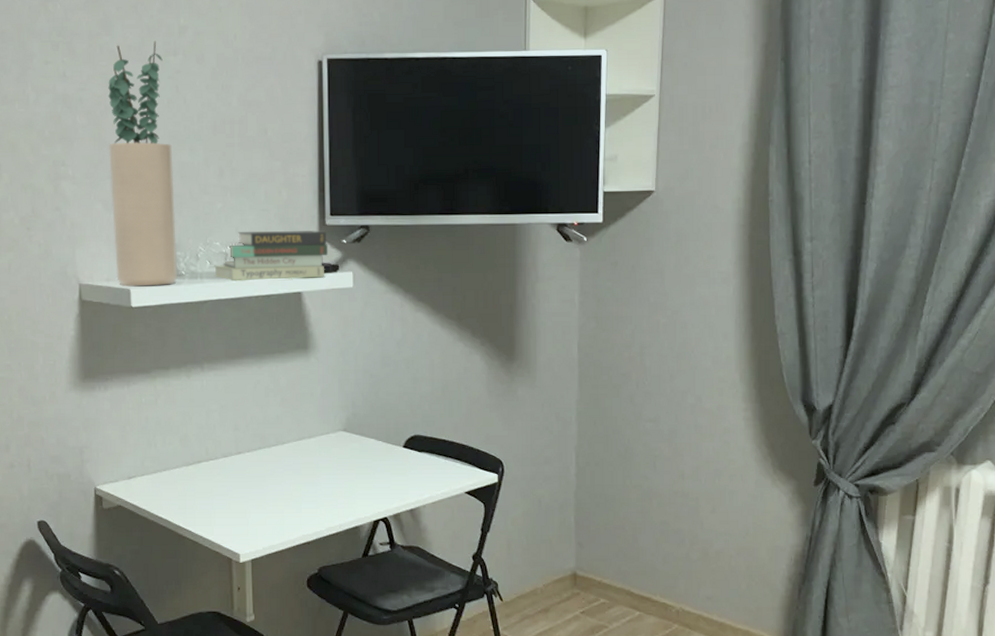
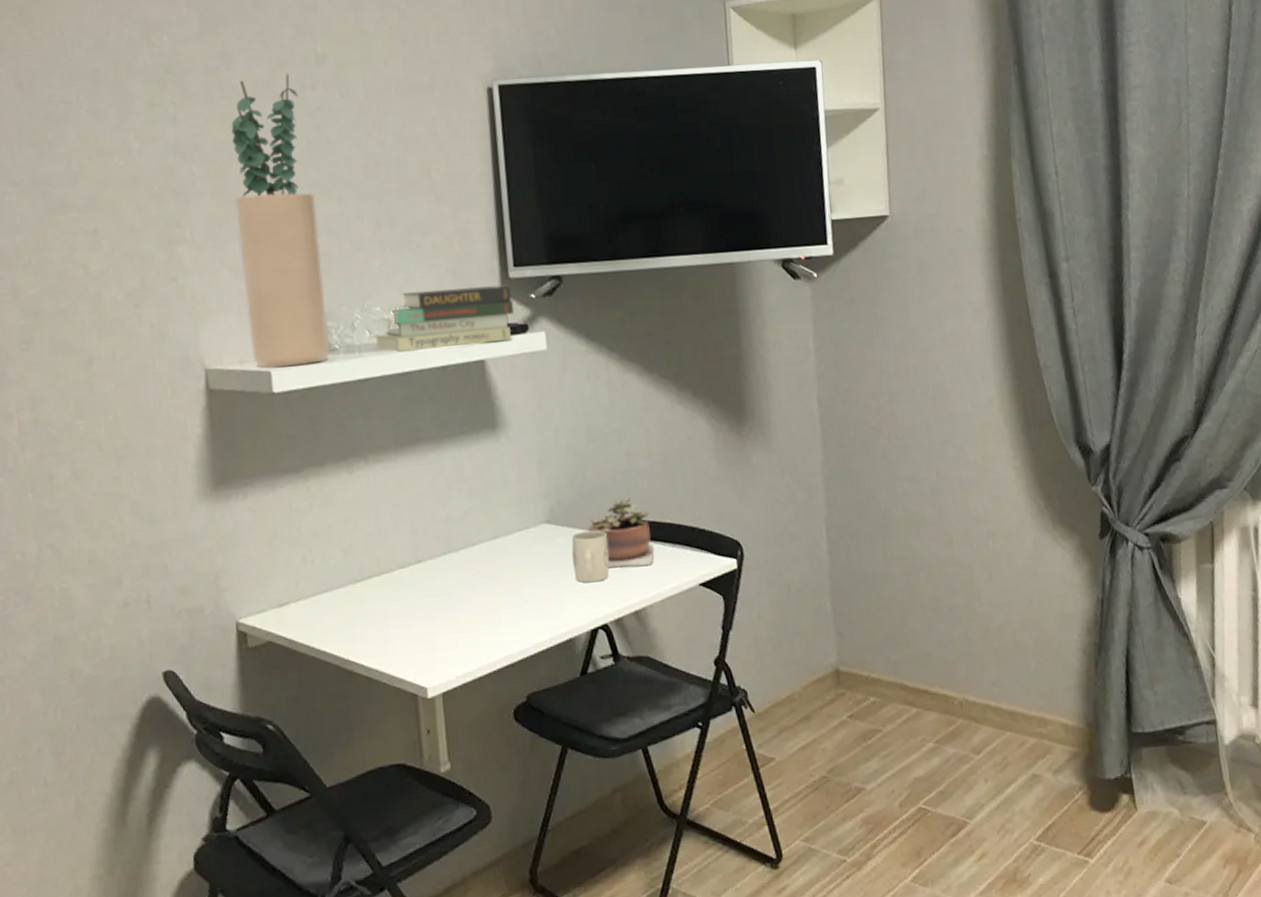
mug: none [362,440,393,483] -> present [571,530,610,583]
succulent plant: none [377,415,430,473] -> present [588,497,654,568]

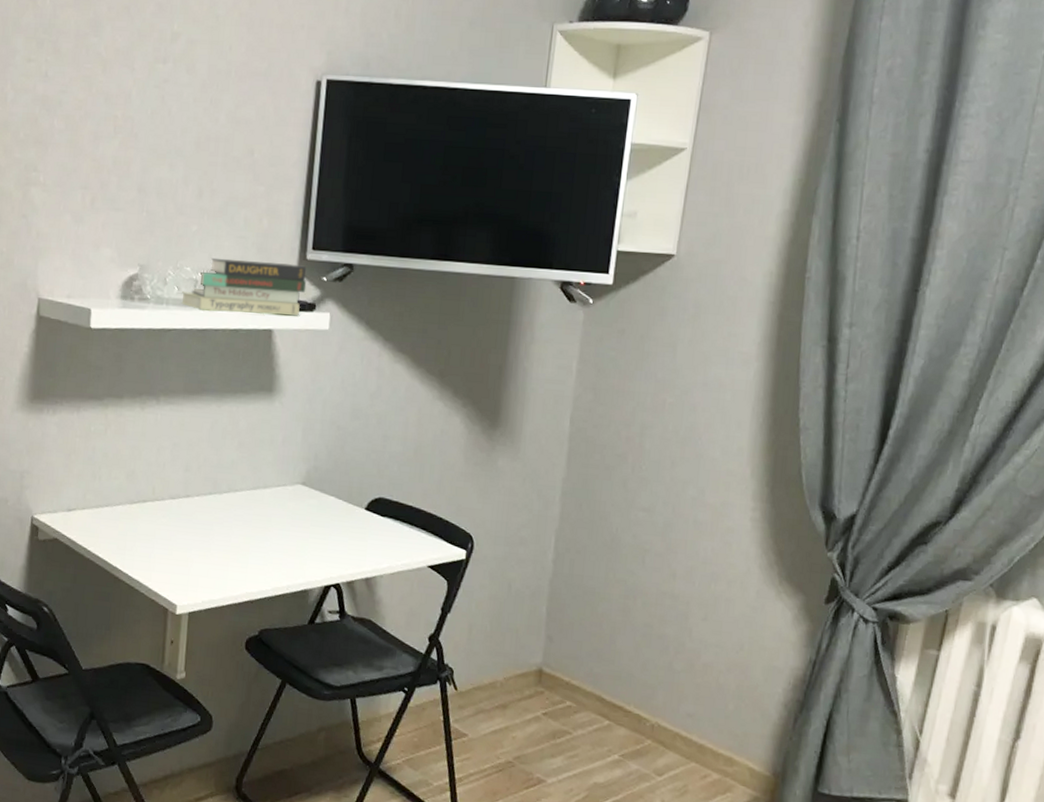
vase: present [231,73,329,368] -> none [78,46,151,308]
mug: present [571,530,610,583] -> none [318,497,354,546]
succulent plant: present [588,497,654,568] -> none [337,475,395,541]

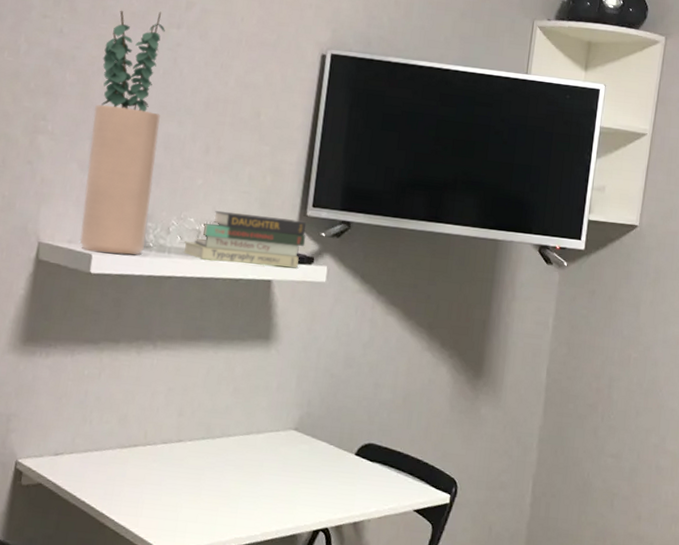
vase: none [78,46,151,308] -> present [79,10,165,255]

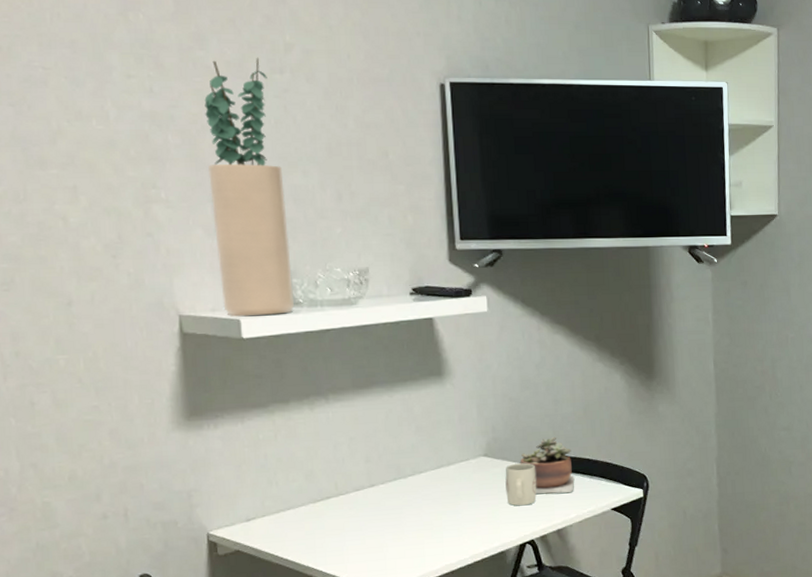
books: present [183,210,306,268] -> none [336,255,460,308]
mug: none [309,443,344,490] -> present [505,463,537,506]
succulent plant: none [328,421,384,485] -> present [519,436,575,495]

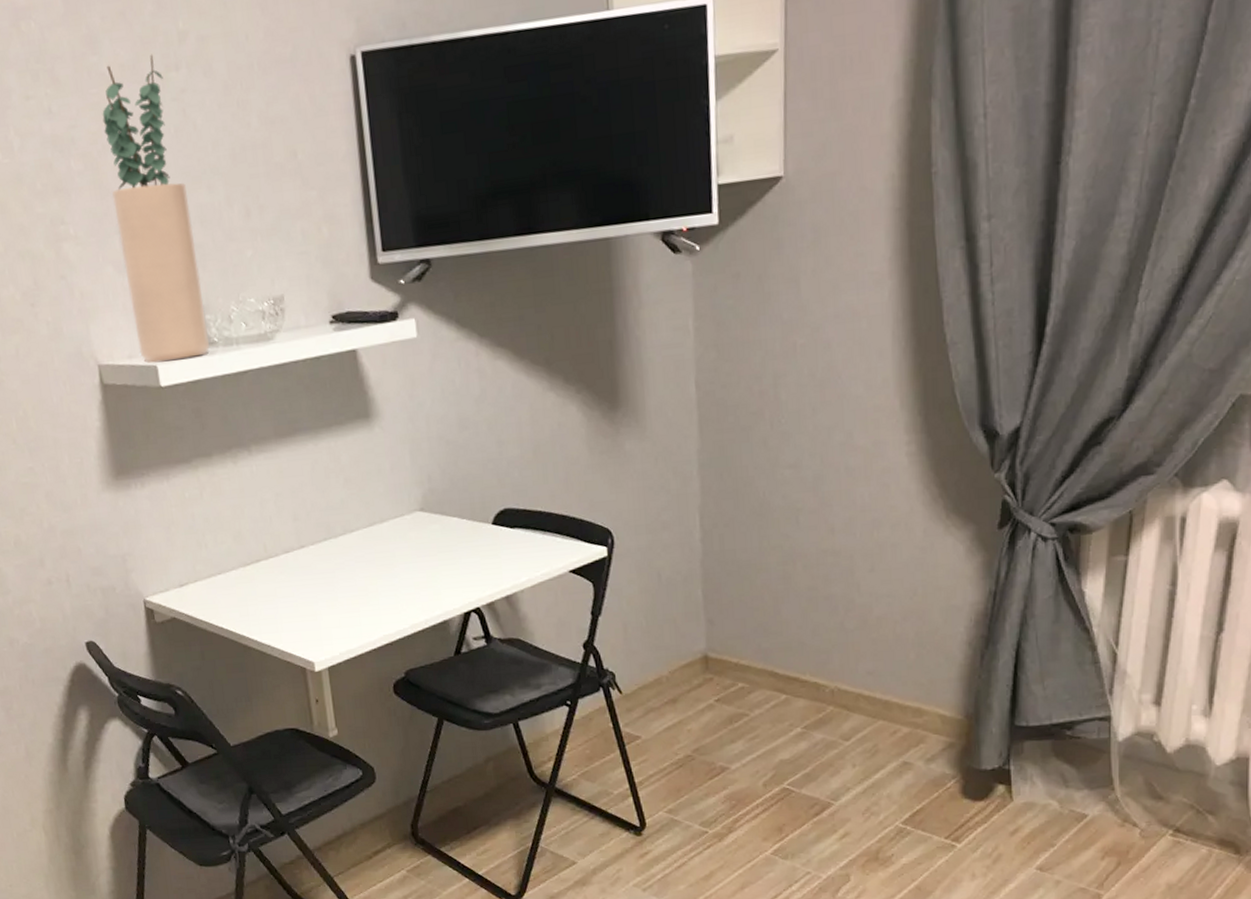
mug: present [505,463,537,506] -> none [444,517,482,569]
succulent plant: present [519,436,575,495] -> none [460,485,525,555]

